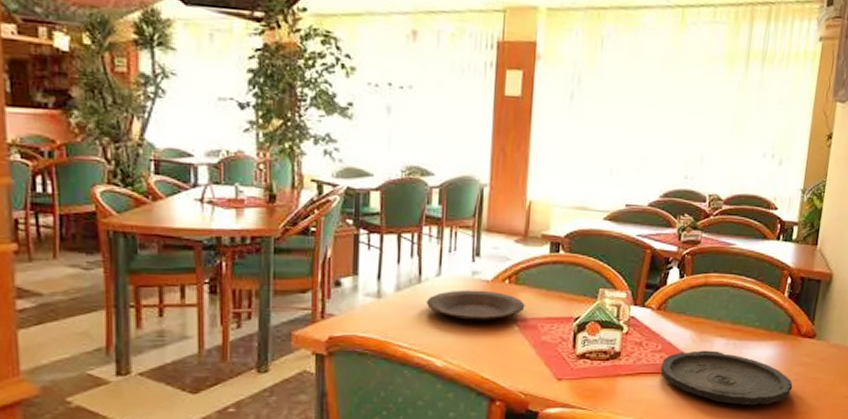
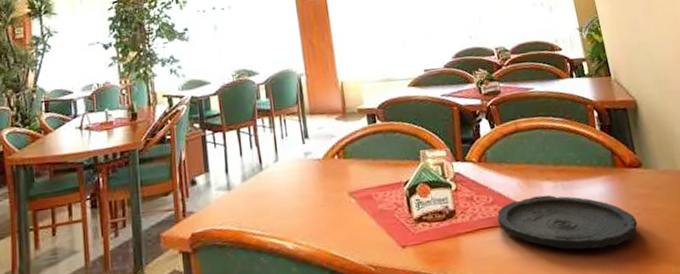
plate: present [426,290,525,322] -> none [269,168,357,201]

